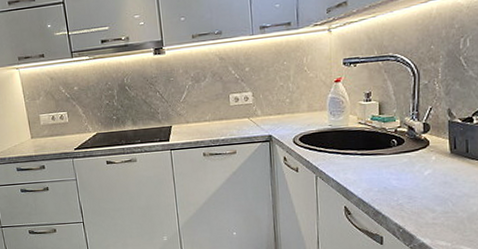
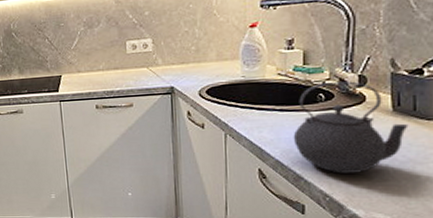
kettle: none [372,128,463,208] -> present [293,81,409,174]

